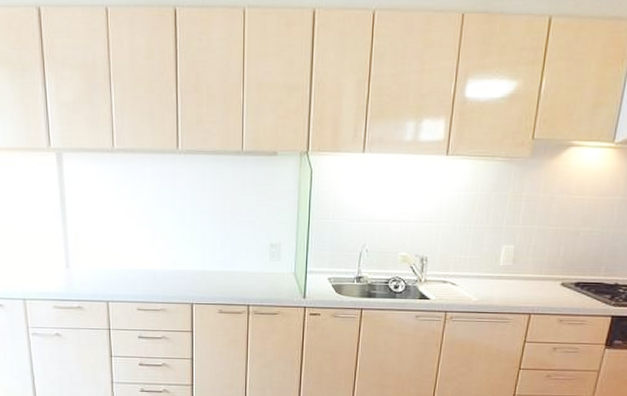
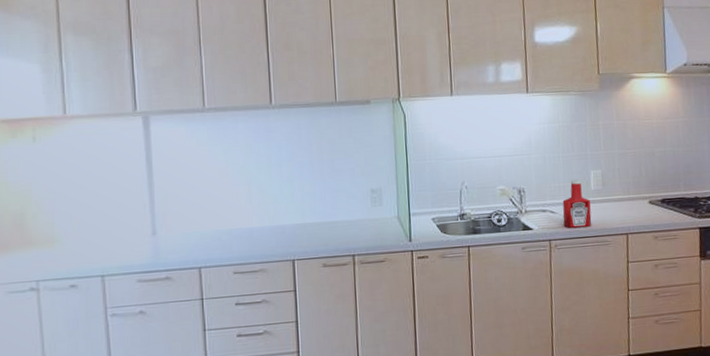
ketchup bottle: none [463,252,497,302] -> present [562,179,592,228]

